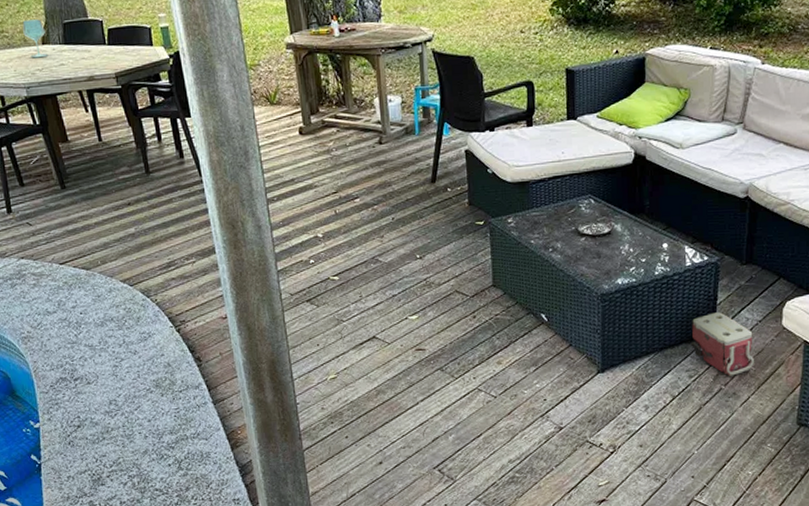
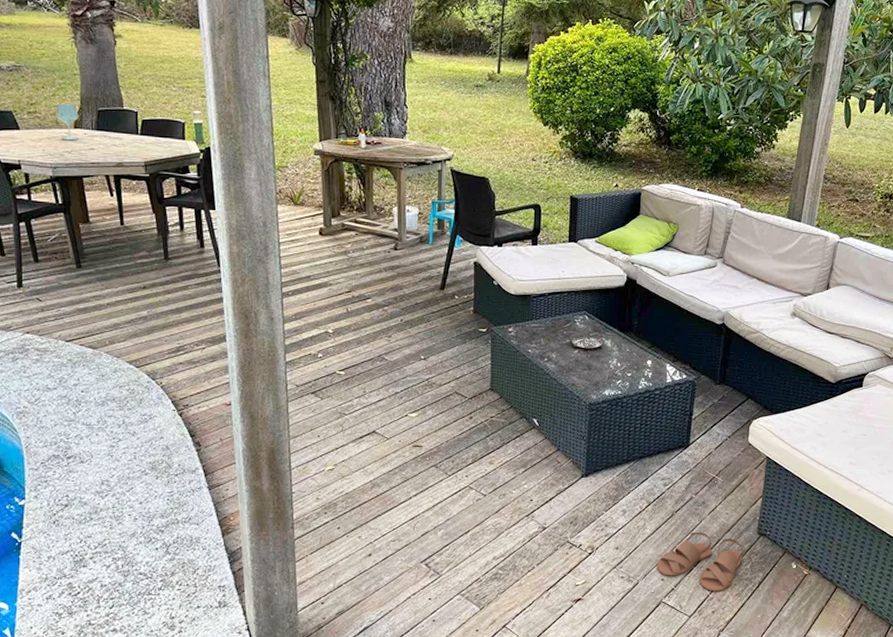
sandal: none [685,425,783,487] -> present [656,532,744,591]
cooler: present [690,312,755,376] -> none [667,426,723,486]

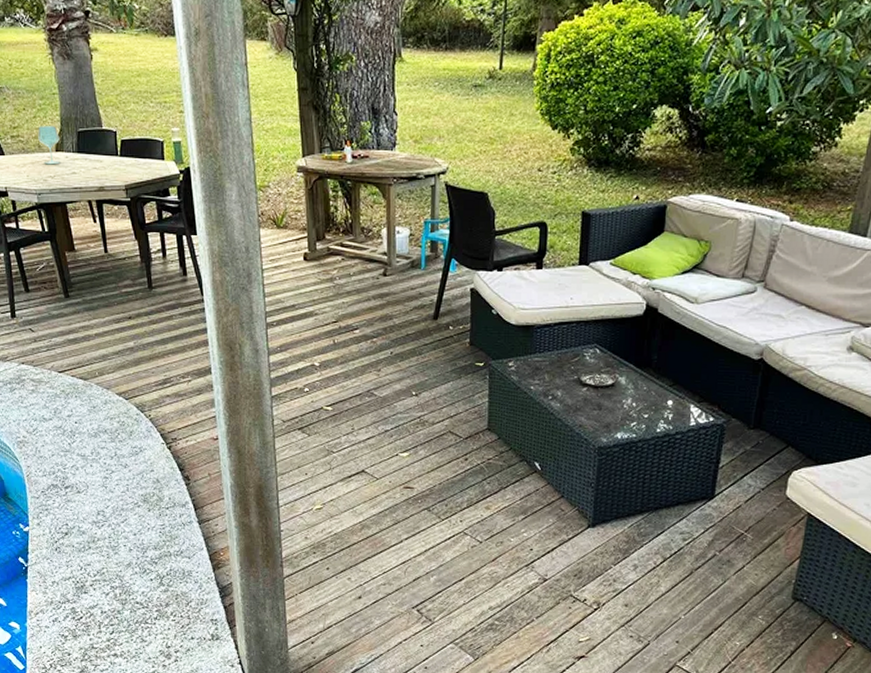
sandal: present [656,532,744,591] -> none [671,592,775,659]

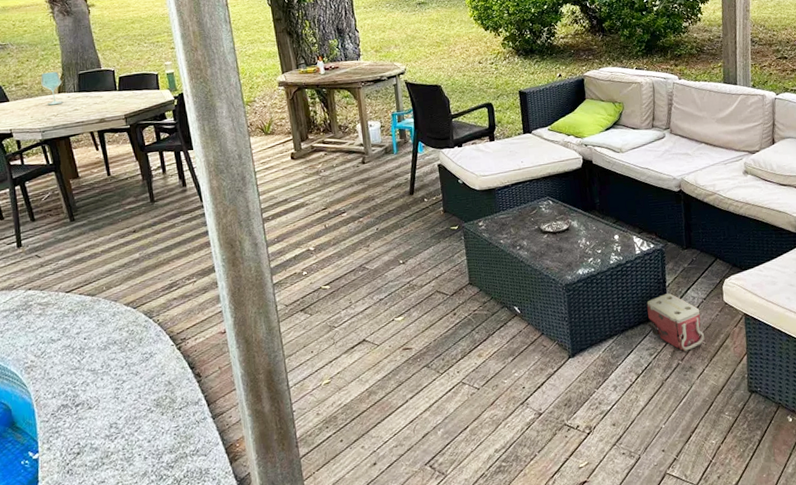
cooler: none [687,476,754,543] -> present [646,293,705,352]

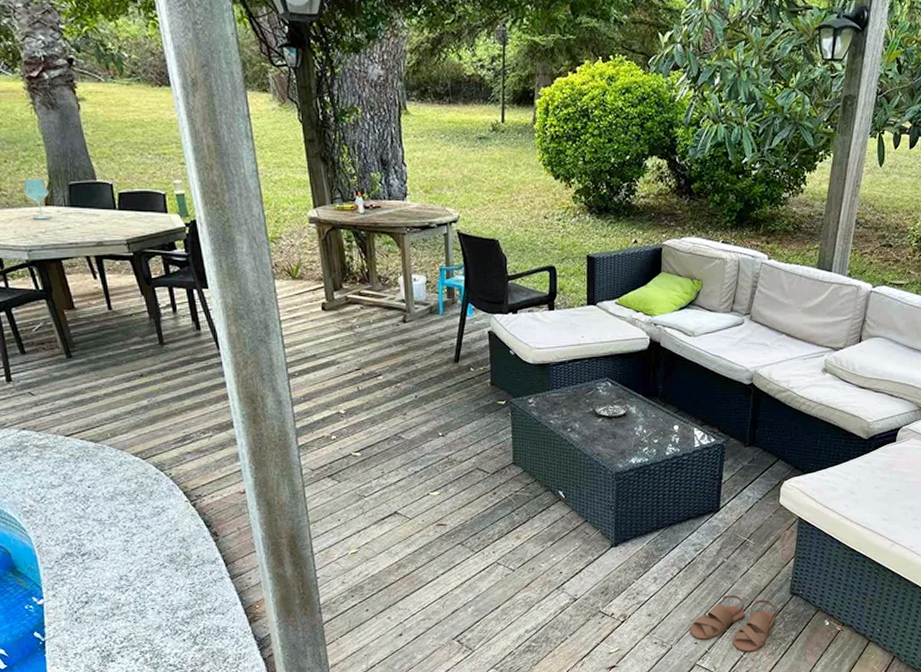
cooler: present [646,293,705,352] -> none [697,491,755,550]
sandal: none [655,397,739,457] -> present [689,595,777,652]

